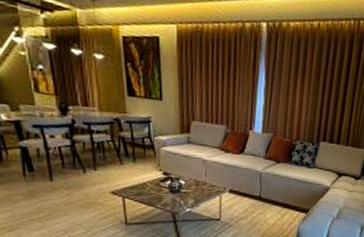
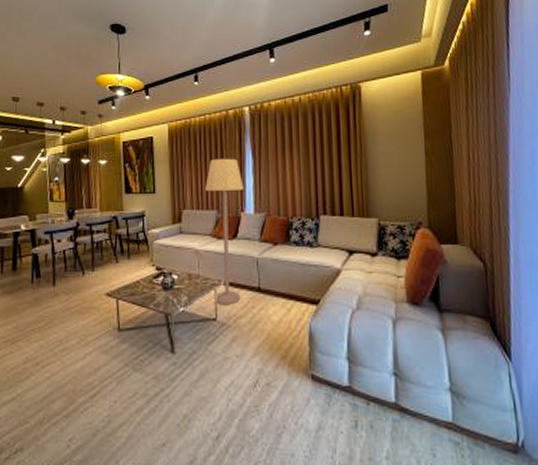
lamp: none [216,73,254,208] -> present [205,158,244,304]

